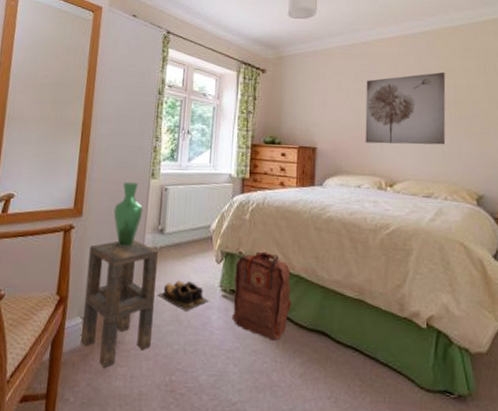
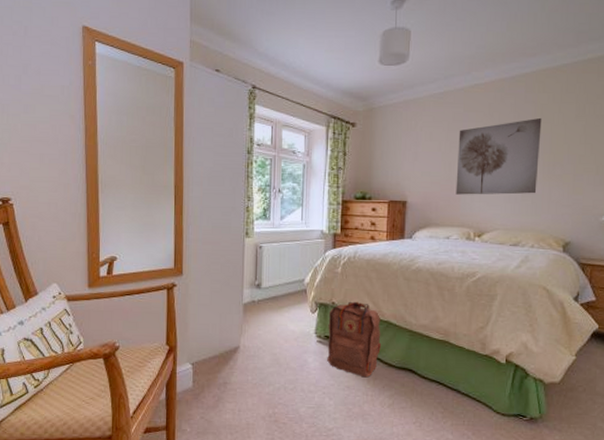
side table: present [81,240,158,368] -> none [191,295,256,404]
vase: present [113,181,143,248] -> none [212,241,240,302]
shoes: present [157,280,209,311] -> none [258,329,305,355]

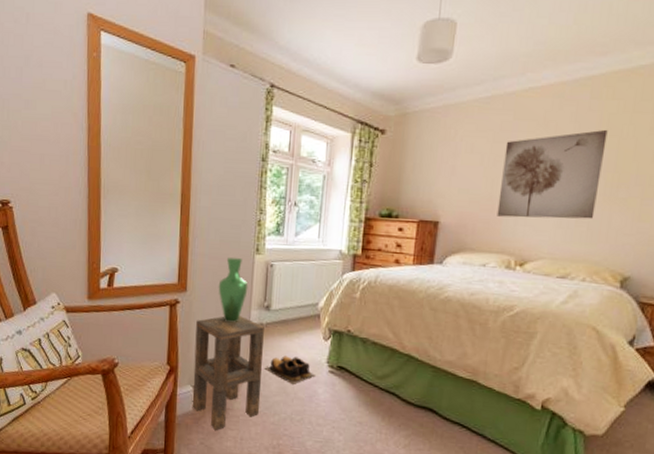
side table: none [191,295,256,404] -> present [193,316,264,430]
vase: none [212,241,240,302] -> present [218,257,248,323]
shoes: none [258,329,305,355] -> present [264,356,316,384]
backpack: present [327,301,381,378] -> none [339,330,401,414]

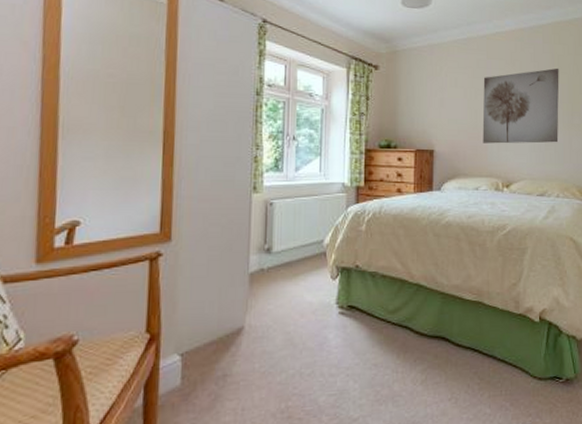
side table: present [193,316,264,430] -> none [180,263,265,404]
vase: present [218,257,248,323] -> none [210,197,246,272]
shoes: present [264,356,316,384] -> none [267,301,325,333]

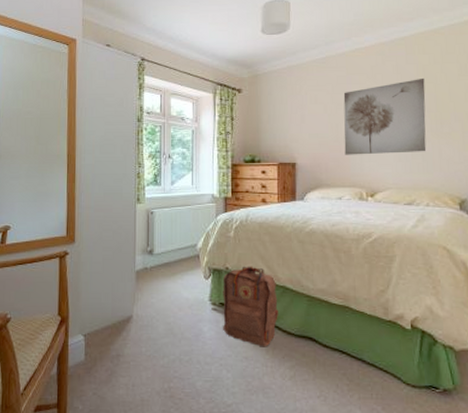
backpack: none [351,263,411,352] -> present [222,266,278,347]

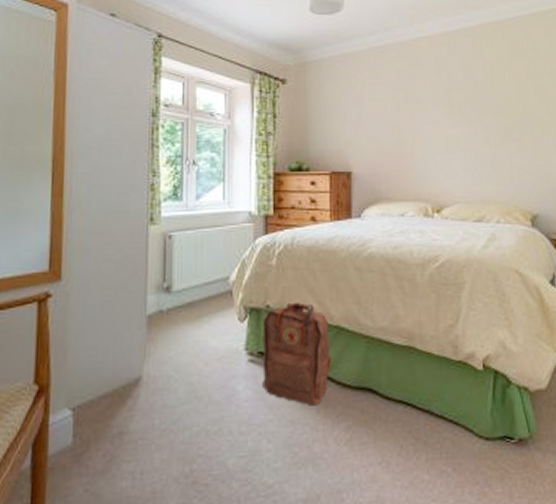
wall art: present [343,77,427,155] -> none [405,74,496,163]

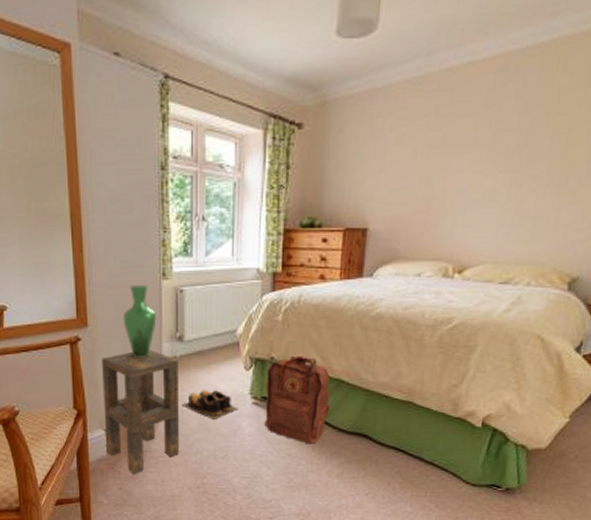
side table: none [71,304,165,467] -> present [102,350,180,474]
vase: none [103,230,142,315] -> present [123,284,157,358]
shoes: none [167,347,233,384] -> present [181,390,238,420]

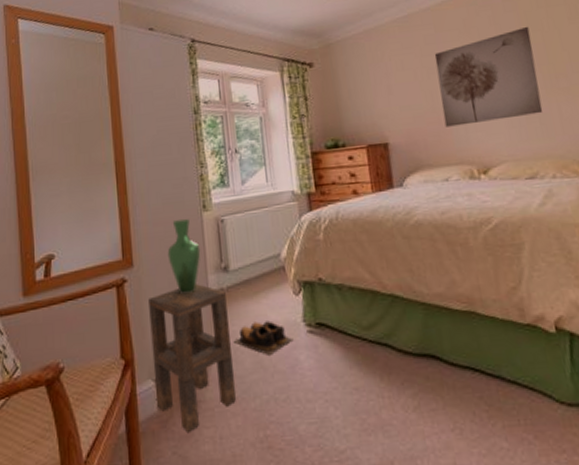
backpack: present [265,355,330,444] -> none [316,273,390,374]
wall art: none [432,107,558,218] -> present [434,26,543,127]

